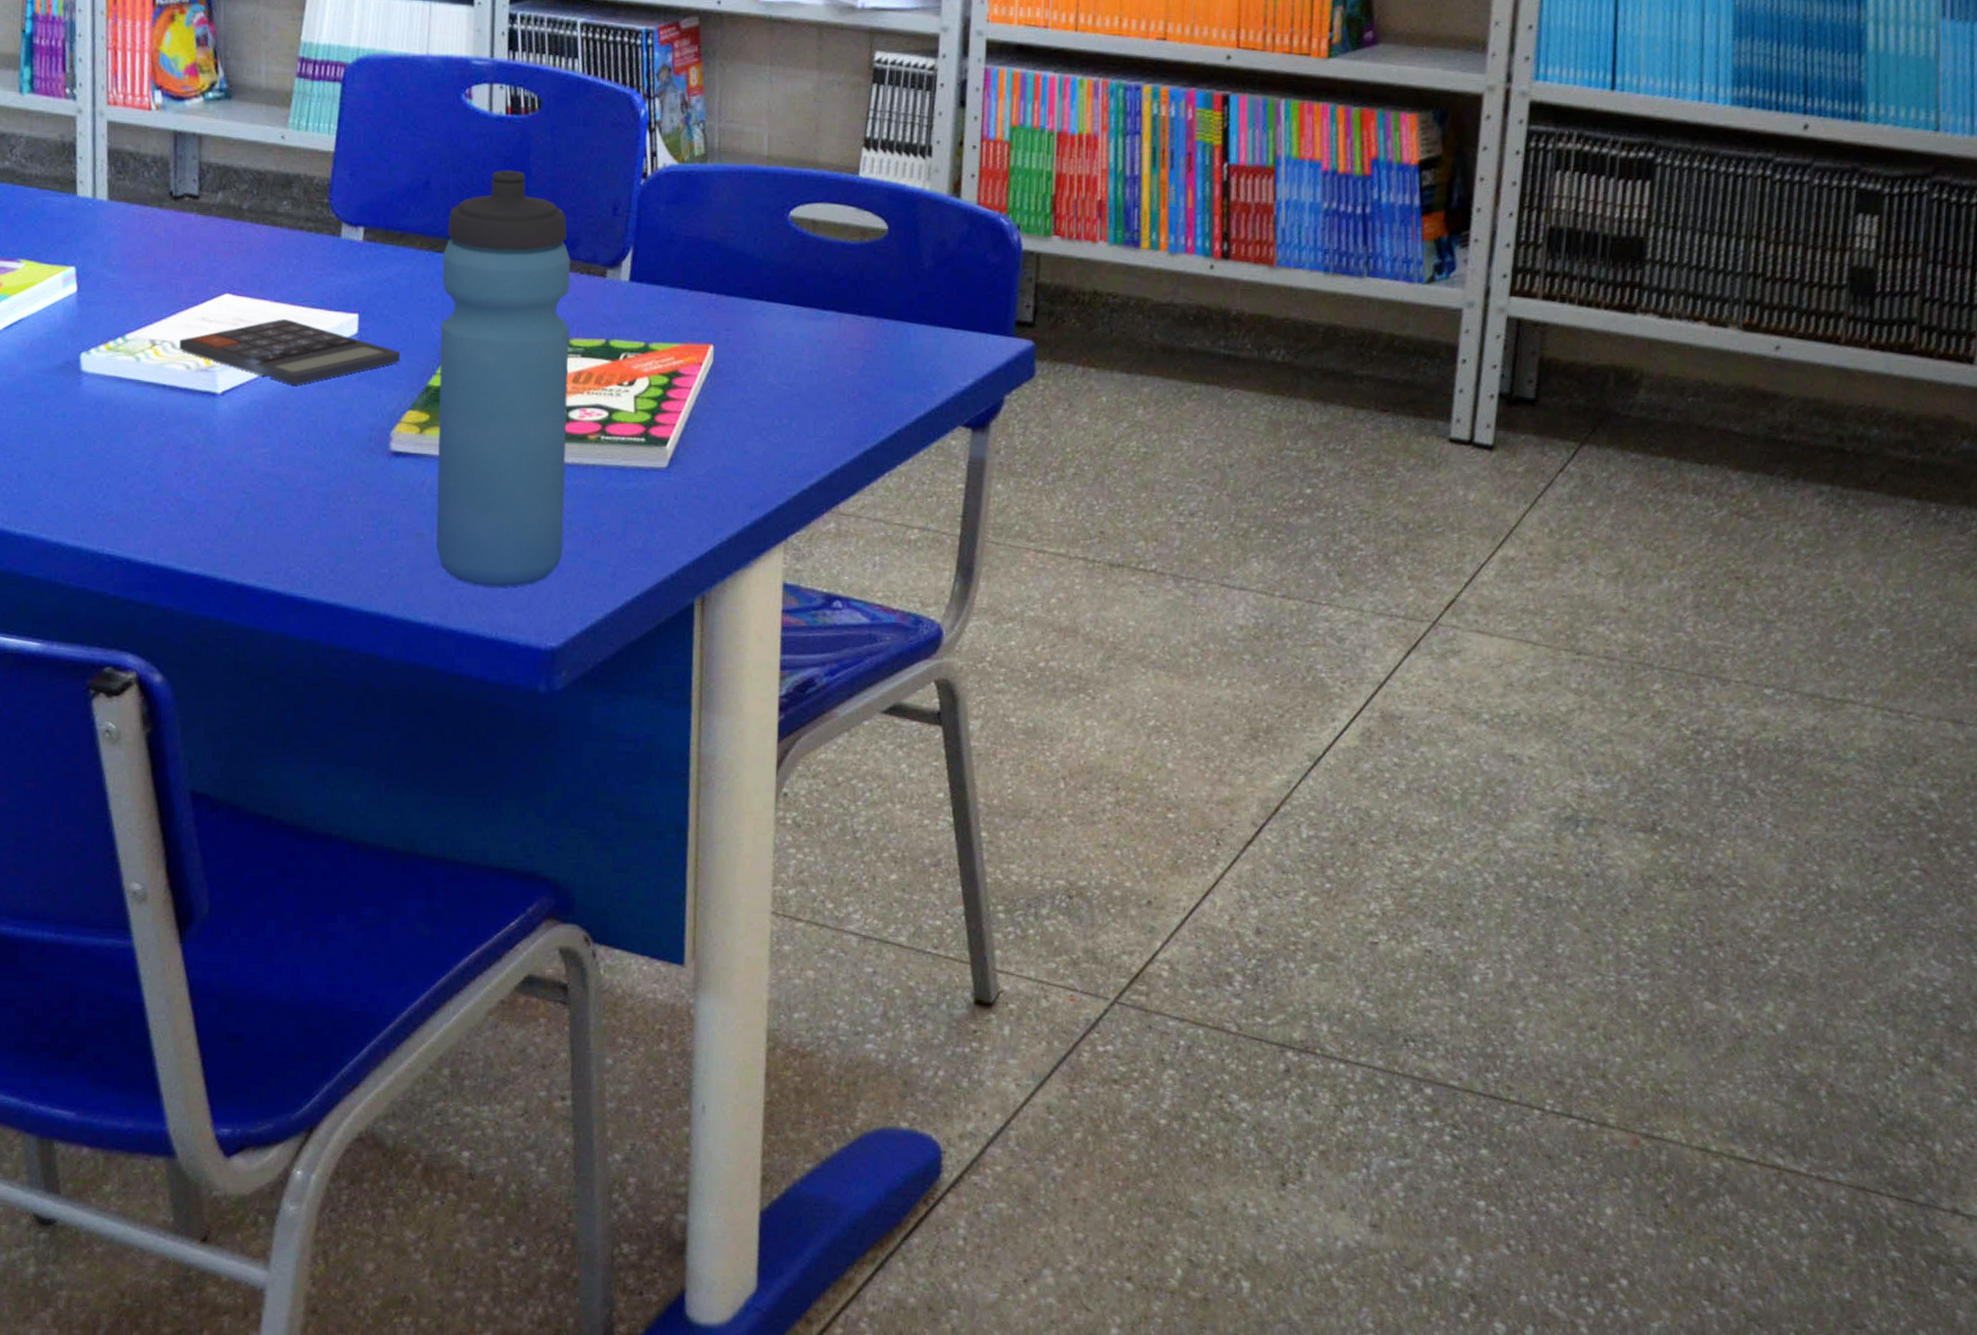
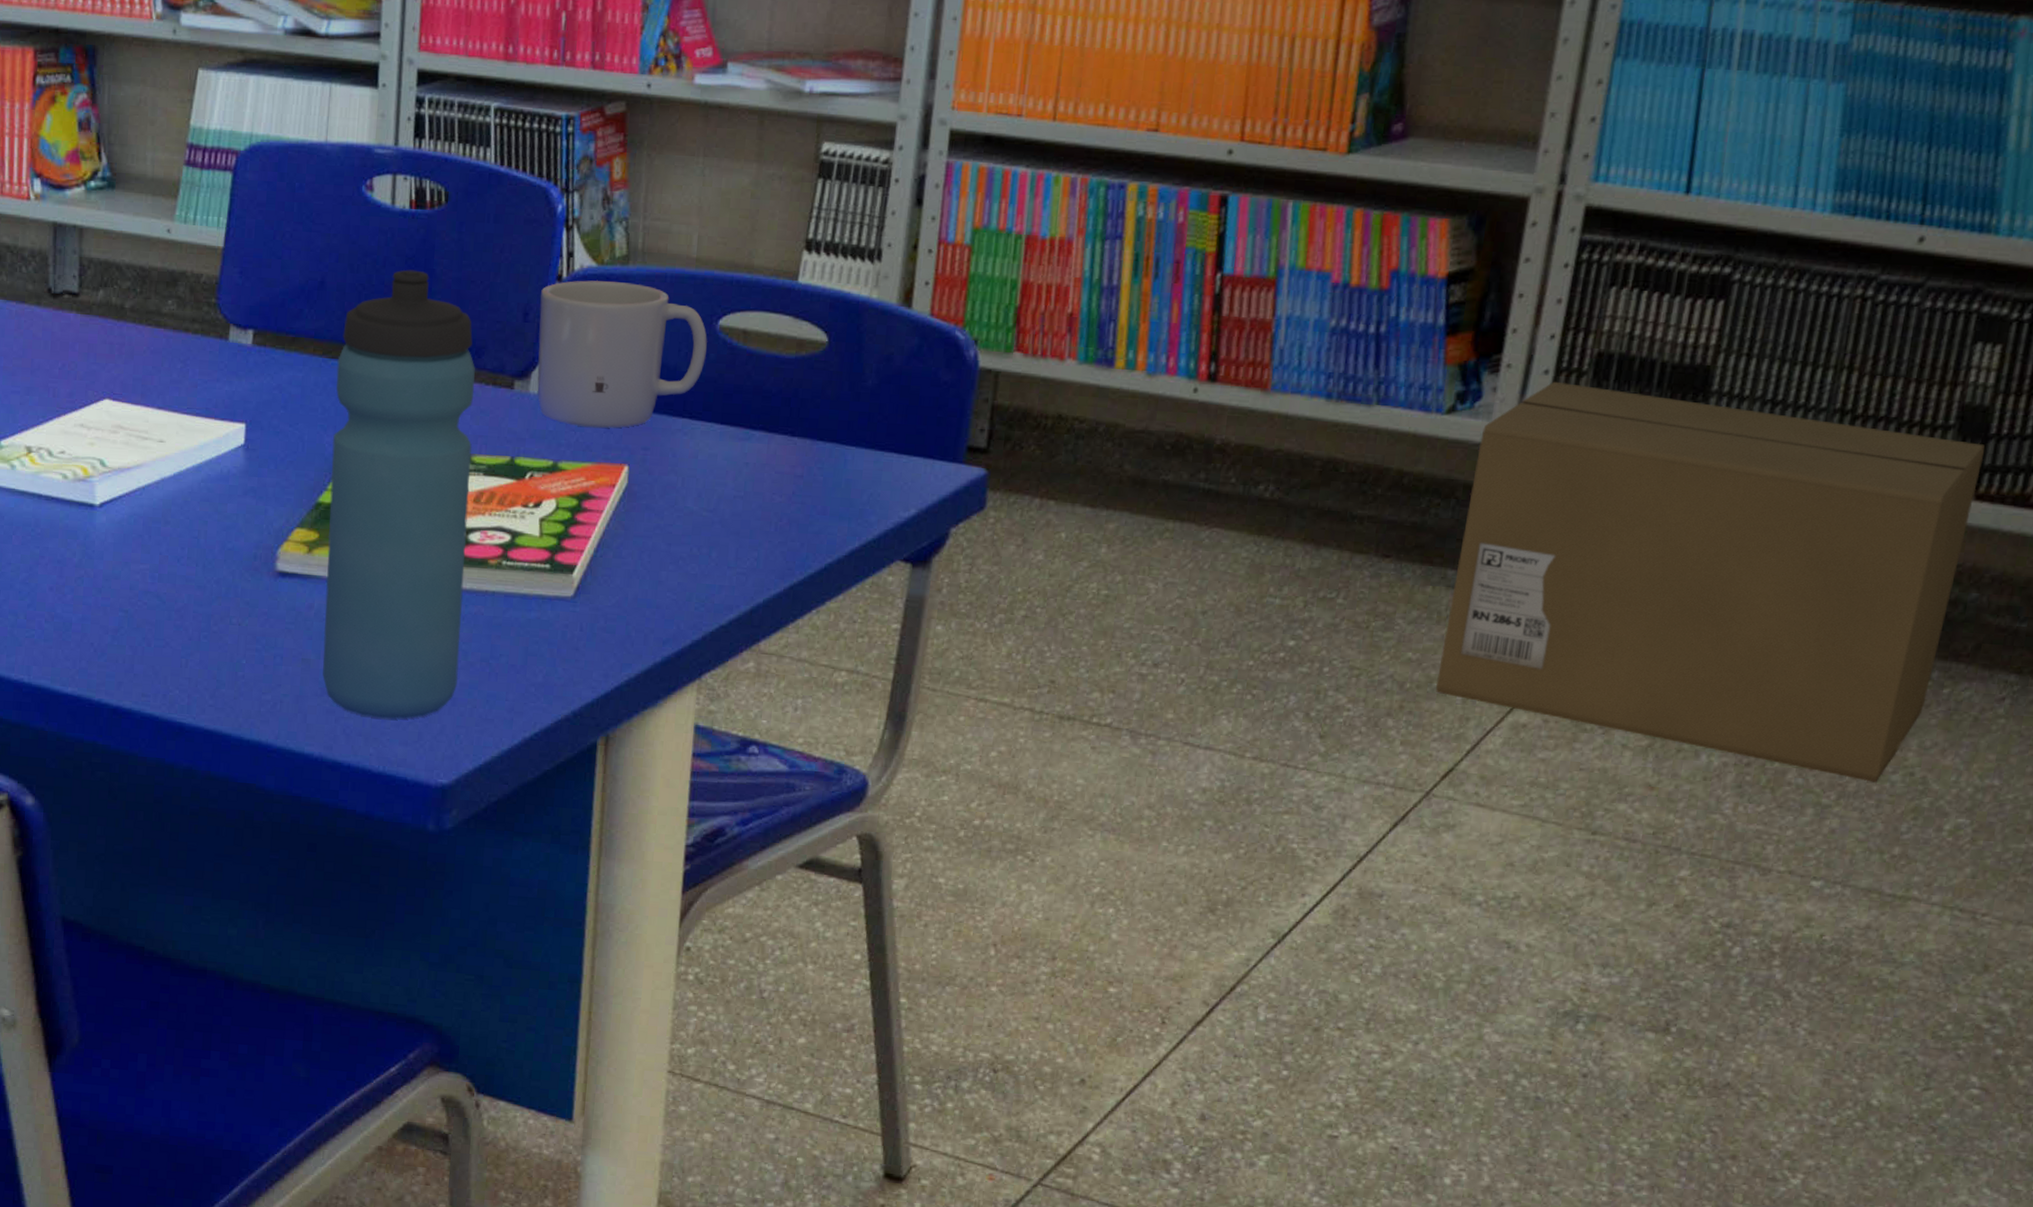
calculator: present [178,319,400,385] -> none [55,427,289,498]
mug: none [627,177,780,311] -> present [537,280,707,428]
box: none [1434,253,1873,599] -> present [1435,381,1985,783]

